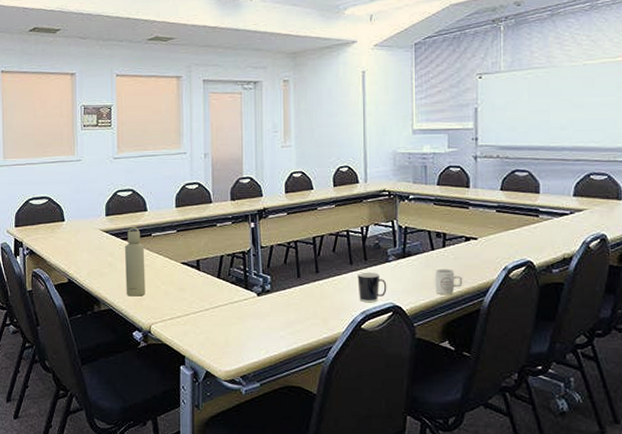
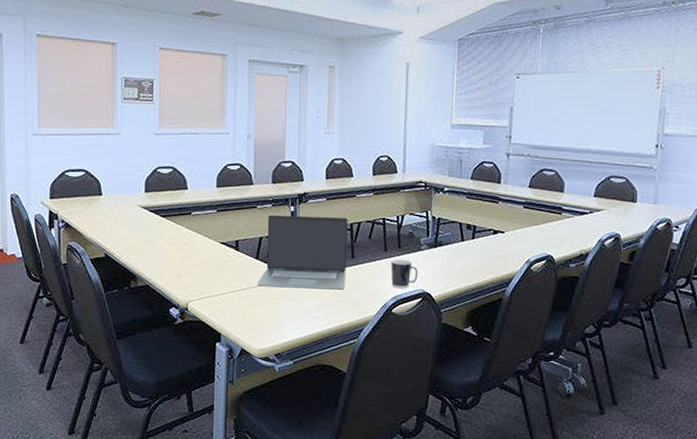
bottle: present [124,227,146,297] -> none [163,205,184,274]
laptop: none [220,231,311,307] -> present [258,214,348,290]
mug: present [435,269,463,295] -> none [462,259,489,284]

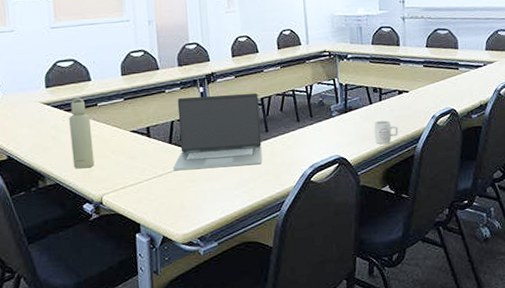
bottle: none [163,205,184,274] -> present [68,98,95,169]
mug: present [390,260,418,289] -> none [305,128,332,157]
mug: none [462,259,489,284] -> present [374,120,399,145]

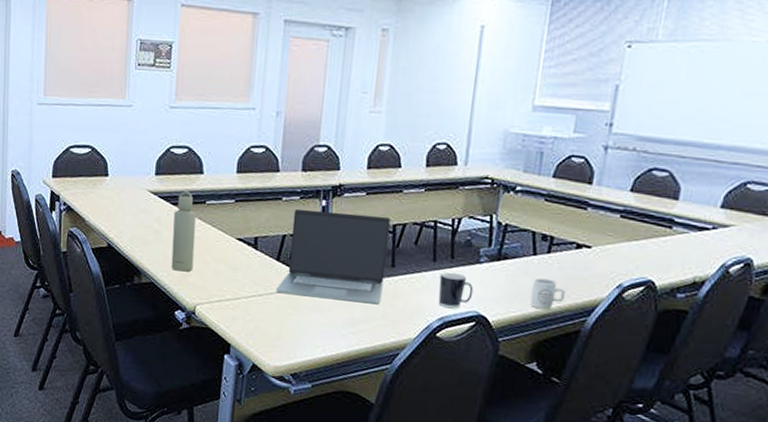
mug: none [305,128,332,157] -> present [438,272,474,309]

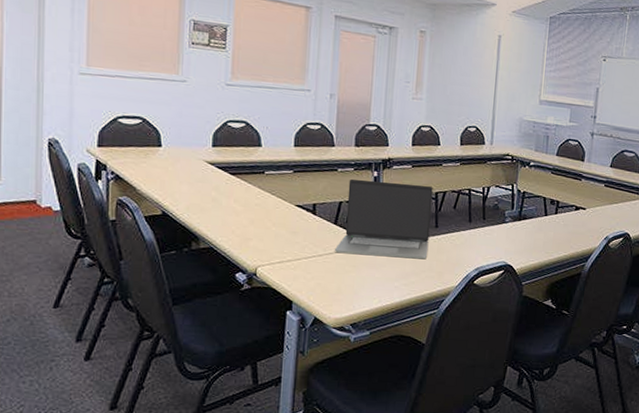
bottle: present [171,191,197,272] -> none [230,162,256,237]
mug: present [438,272,474,309] -> none [474,231,502,260]
mug: present [530,278,566,310] -> none [544,233,570,259]

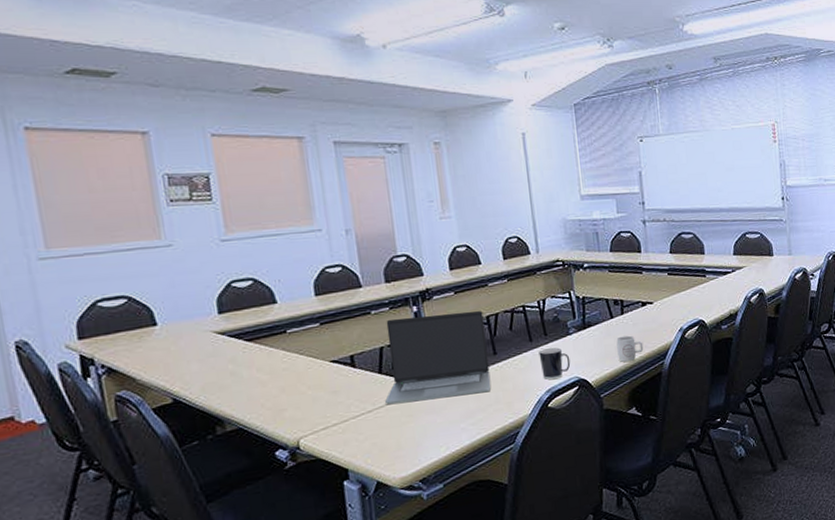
mug: none [474,231,502,260] -> present [538,347,571,380]
mug: none [544,233,570,259] -> present [616,335,644,363]

